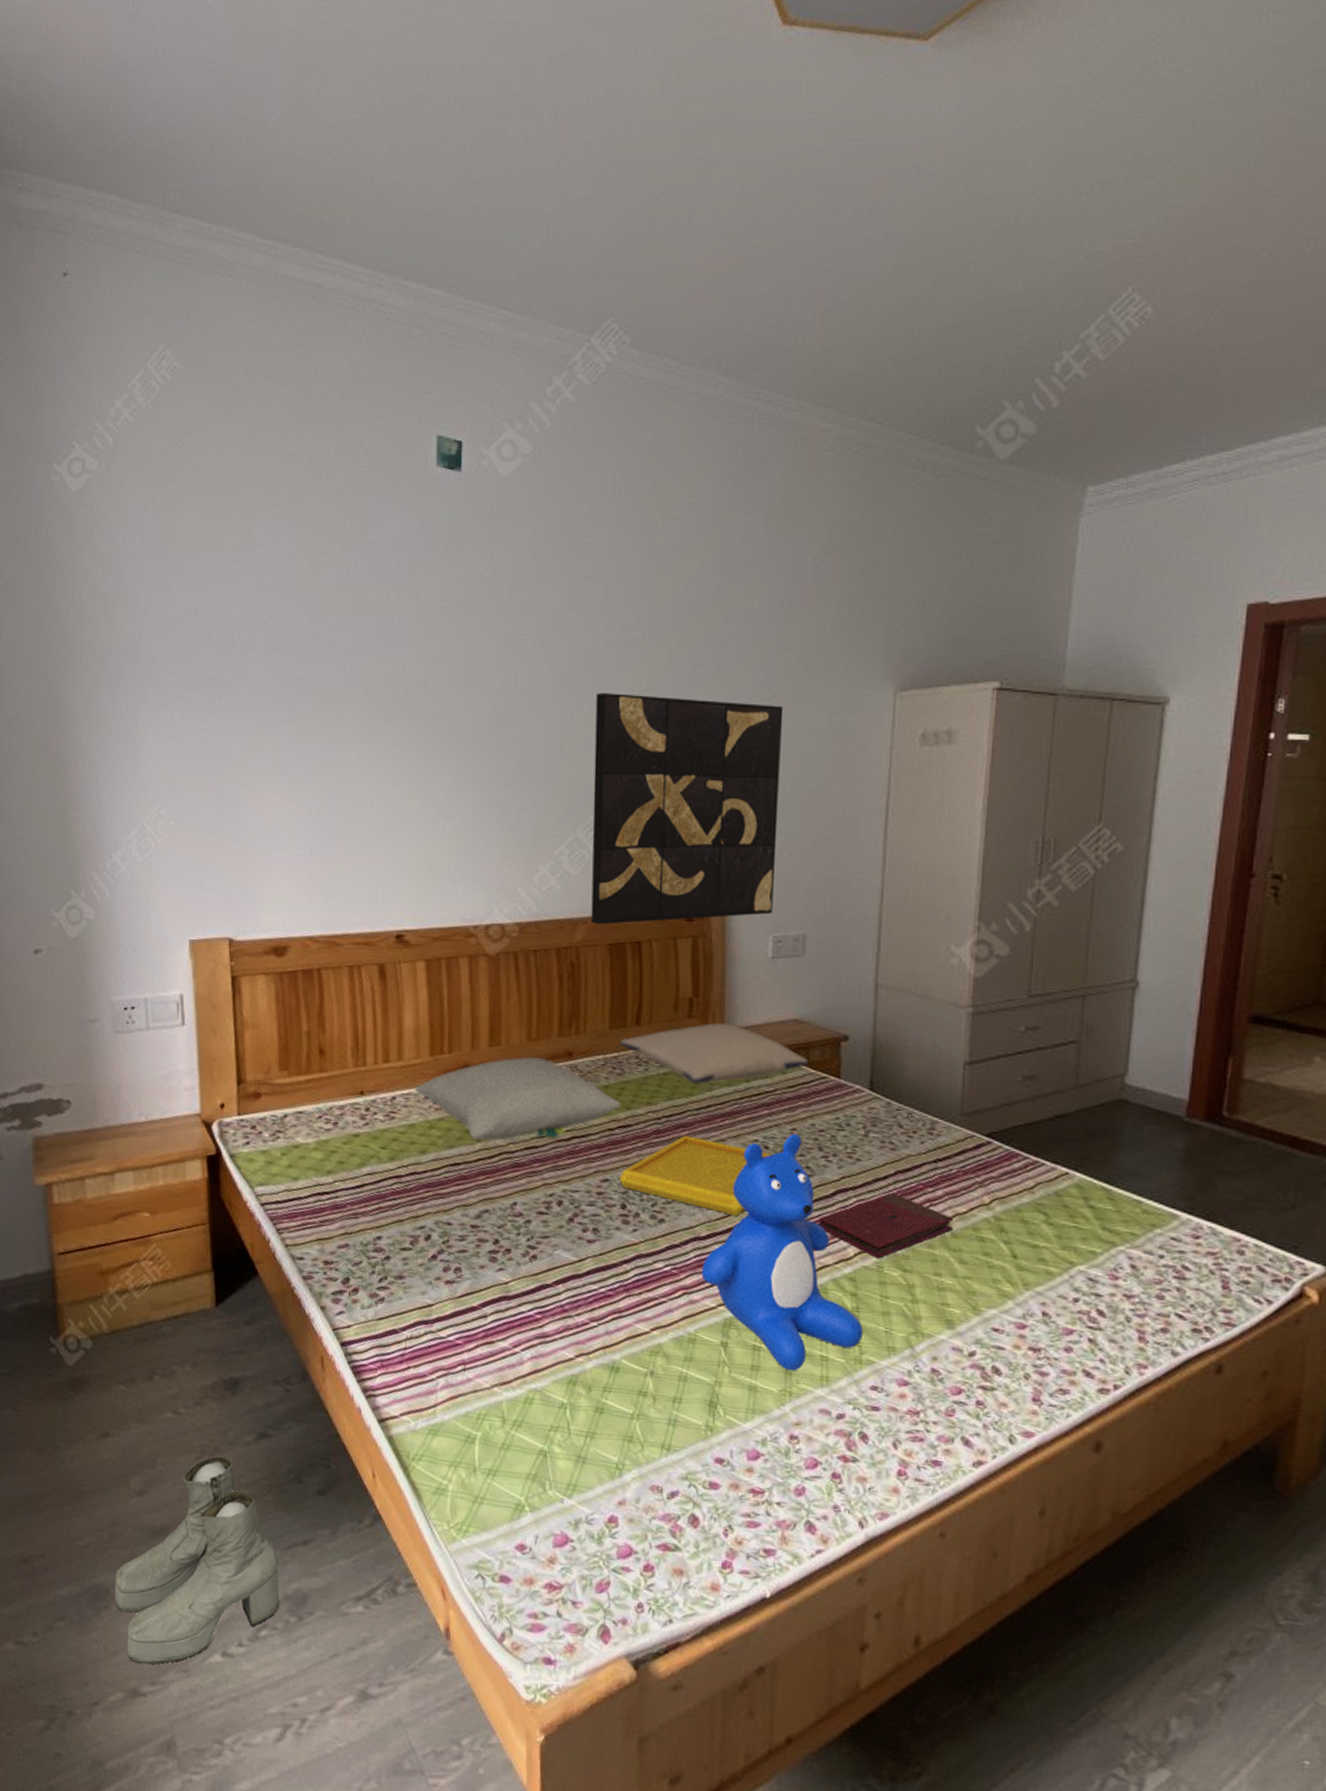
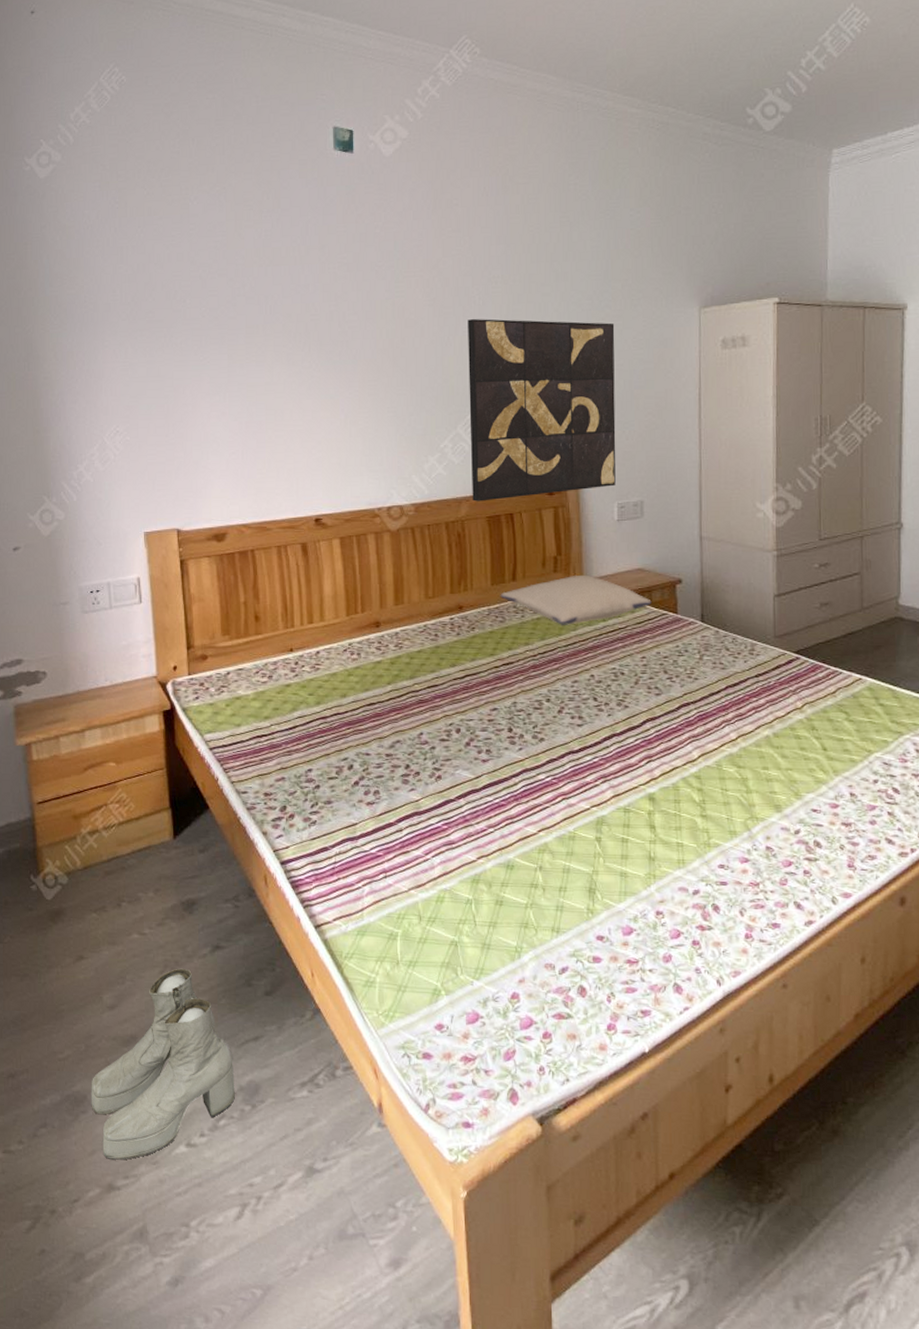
pillow: present [415,1056,622,1141] -> none [335,611,505,683]
serving tray: present [619,1135,772,1216] -> none [506,668,628,731]
teddy bear: present [701,1134,863,1371] -> none [576,661,709,857]
book: present [818,1192,953,1259] -> none [668,703,774,759]

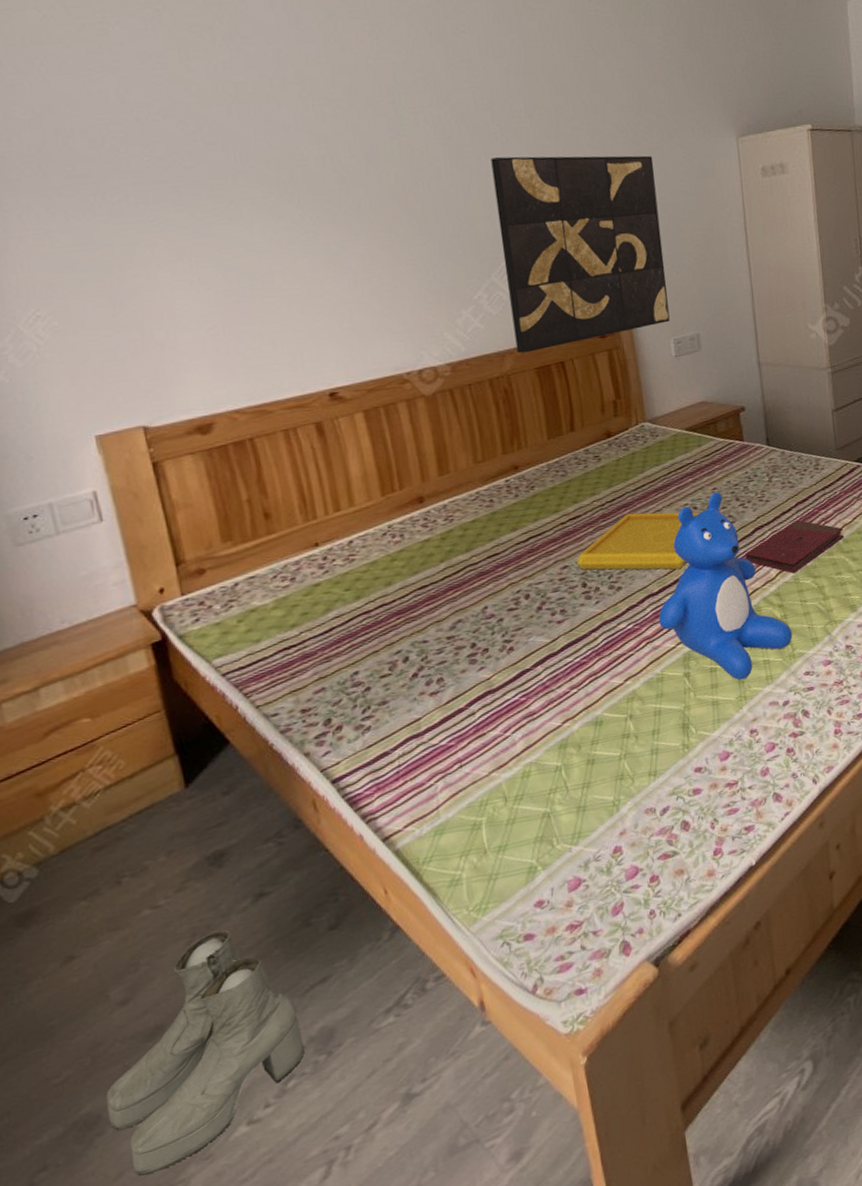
pillow: present [500,576,652,625] -> none [558,415,717,470]
serving tray: none [506,668,628,731] -> present [577,511,701,570]
teddy bear: none [576,661,709,857] -> present [658,492,792,680]
book: none [668,703,774,759] -> present [745,519,844,574]

